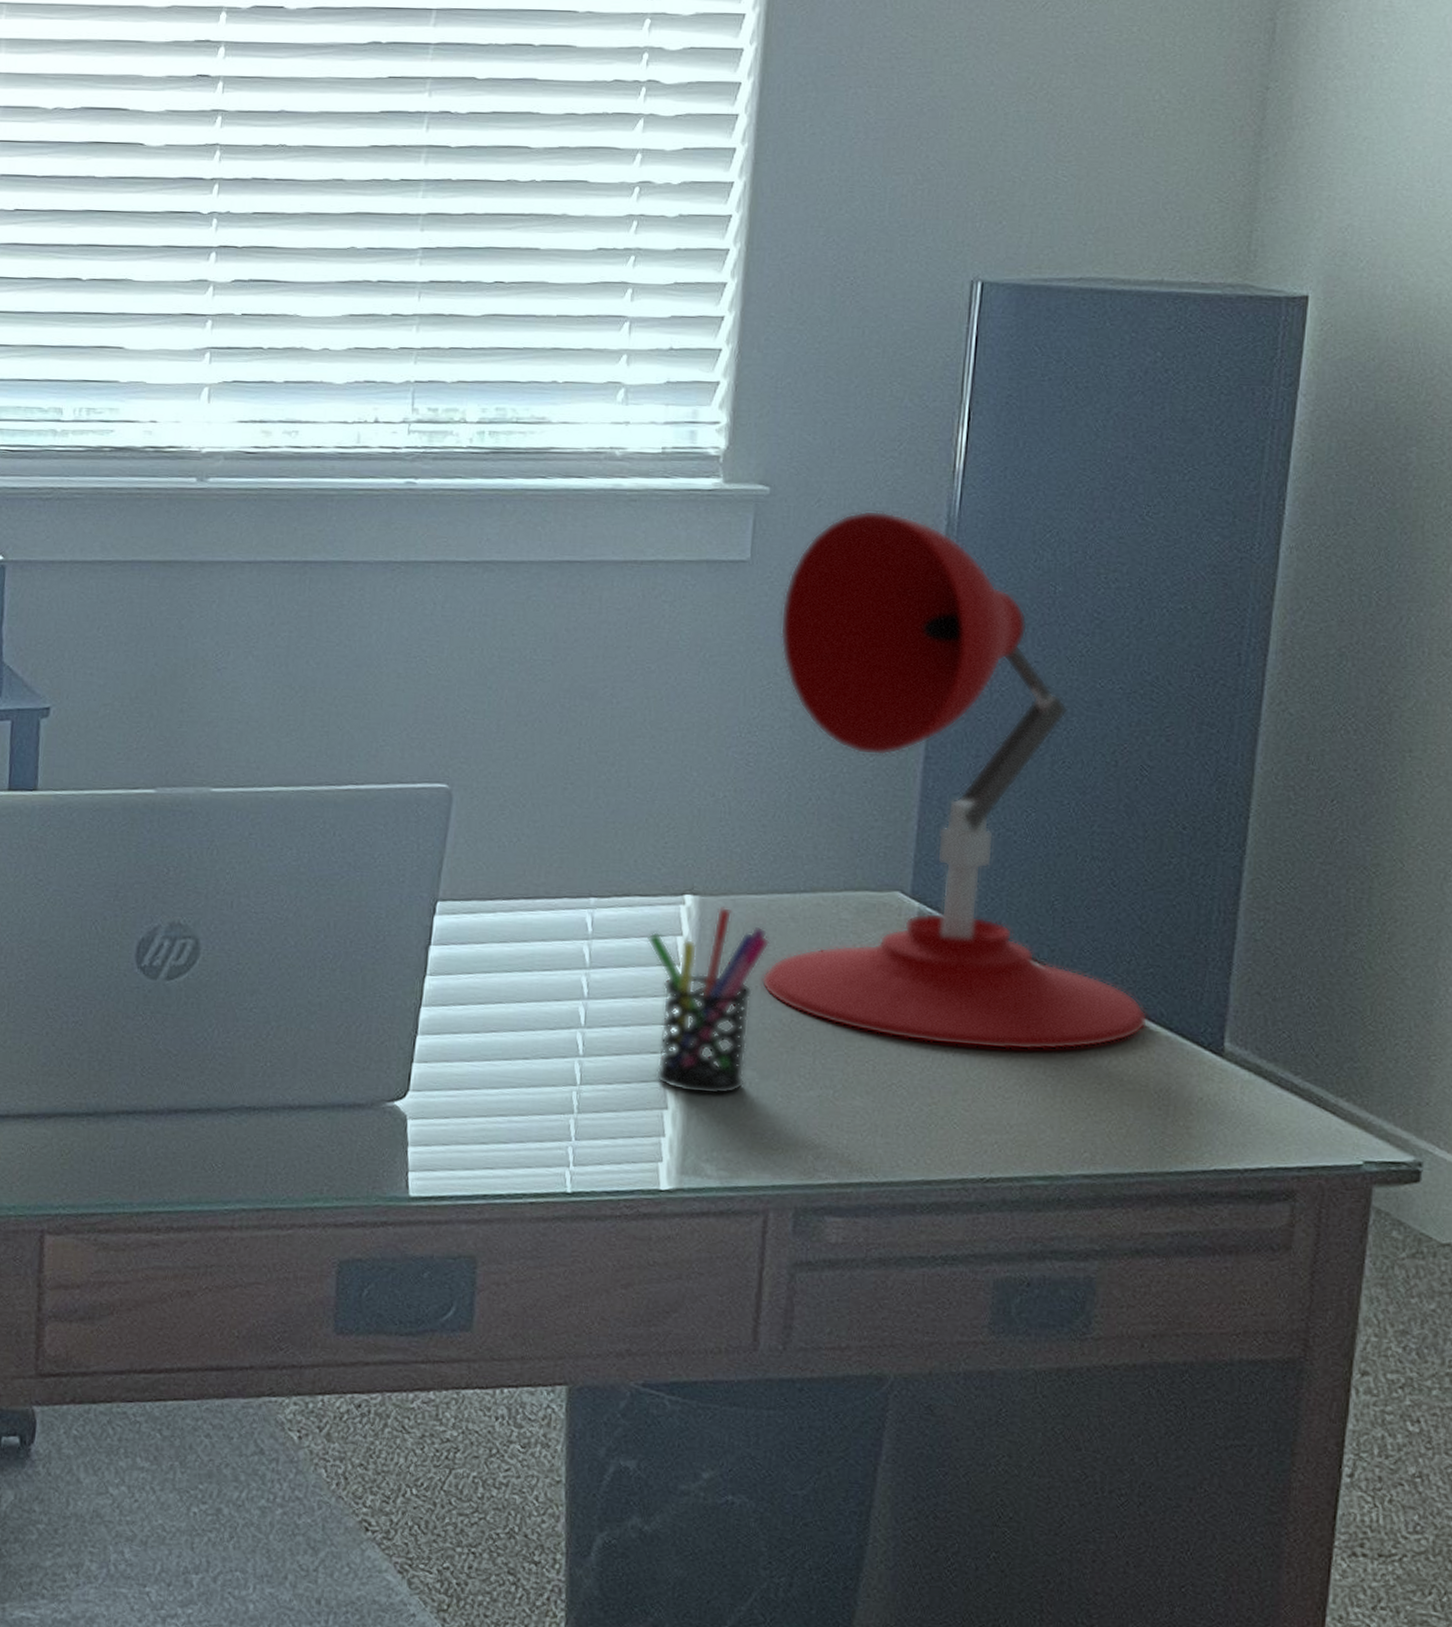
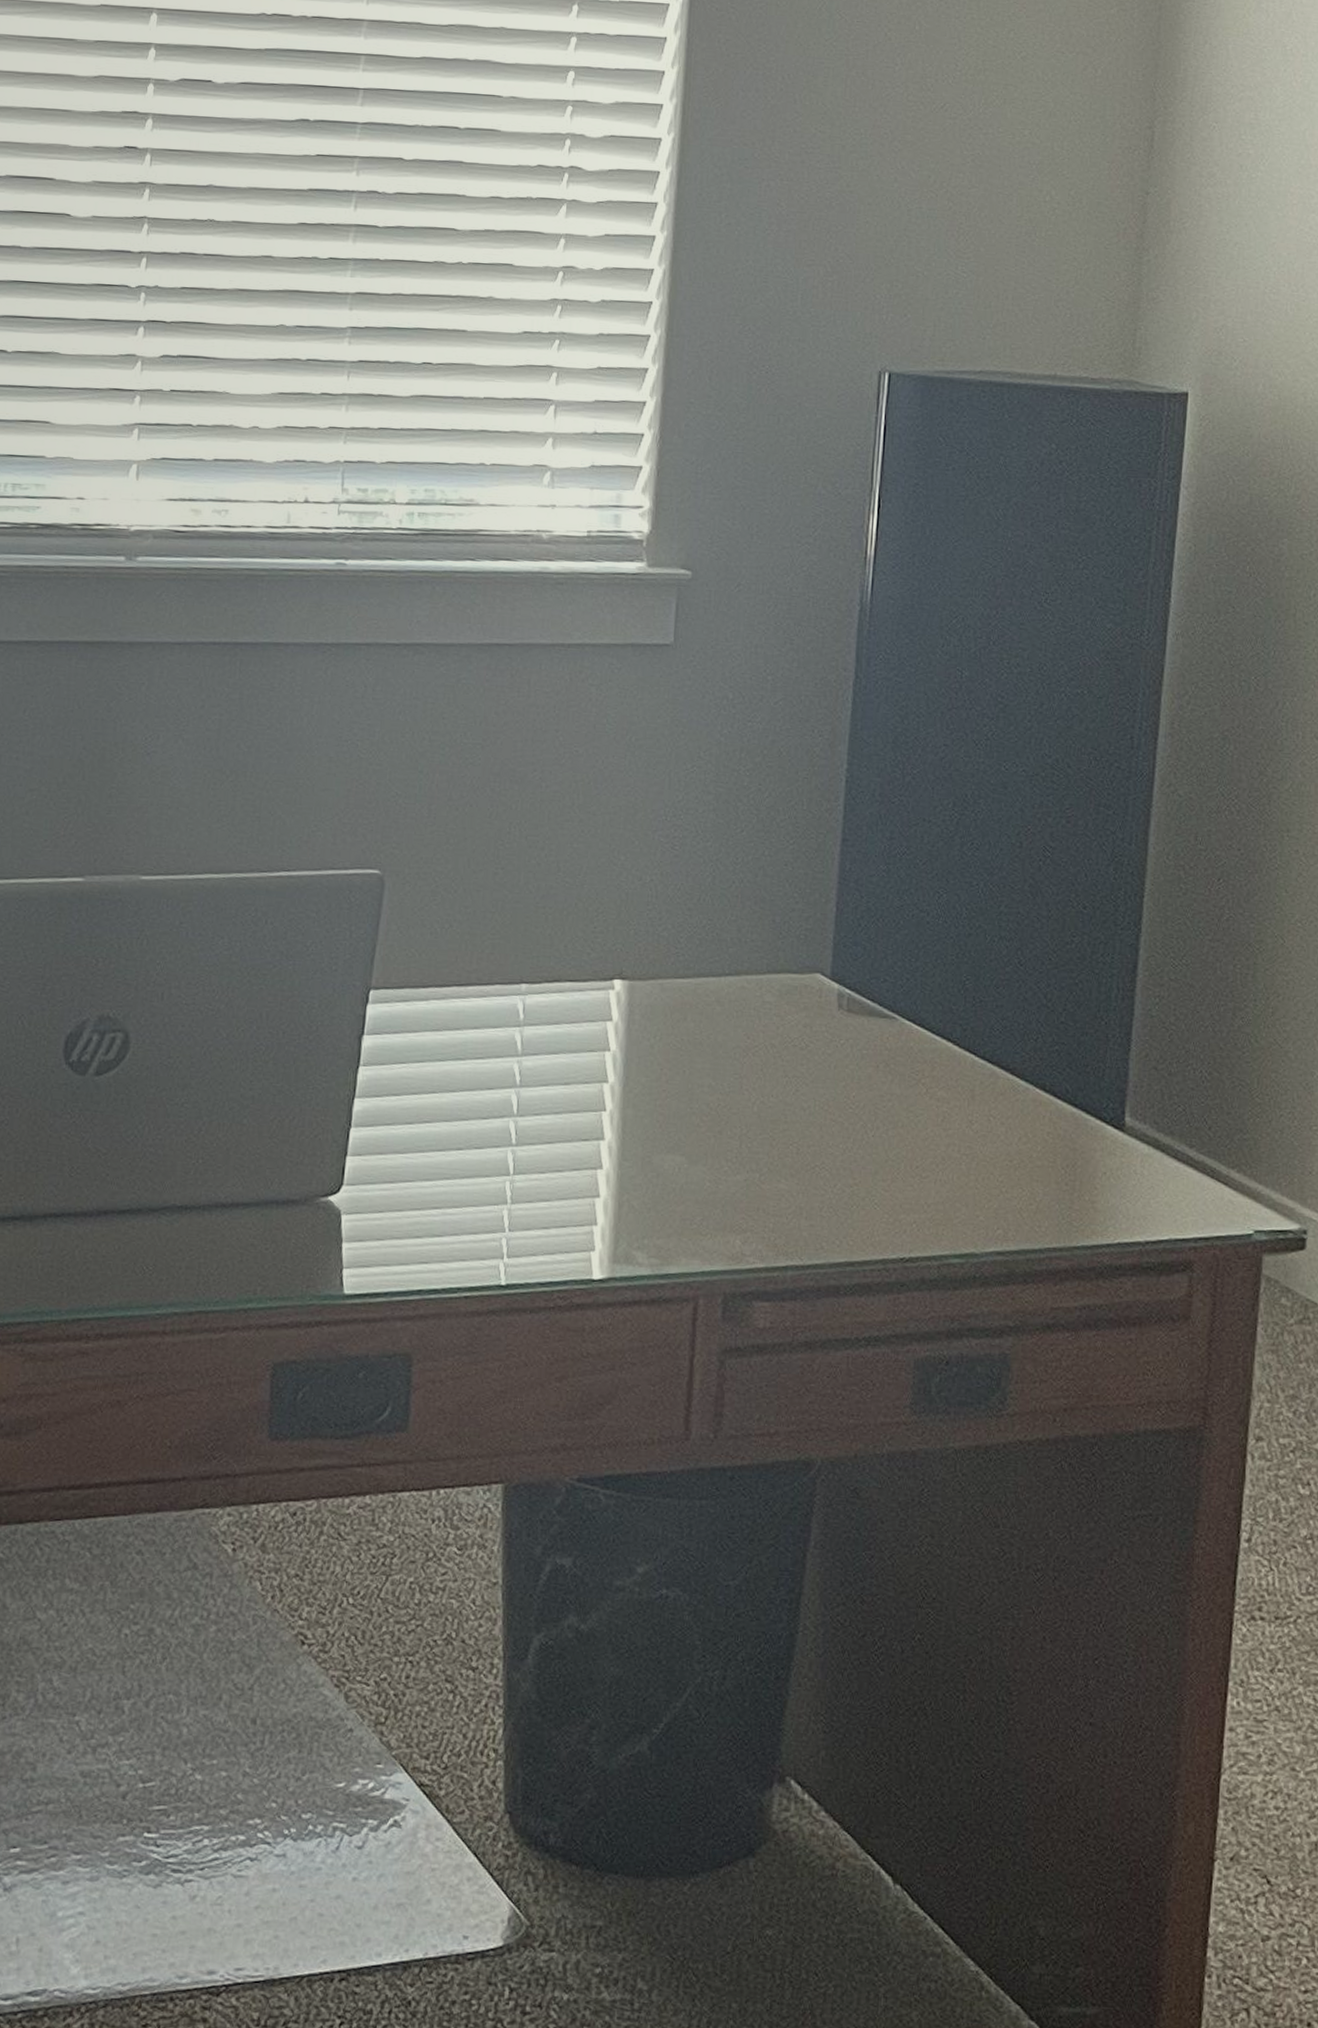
pen holder: present [646,906,771,1095] -> none [577,991,697,1182]
desk lamp: present [761,510,1149,1051] -> none [688,595,1055,1130]

